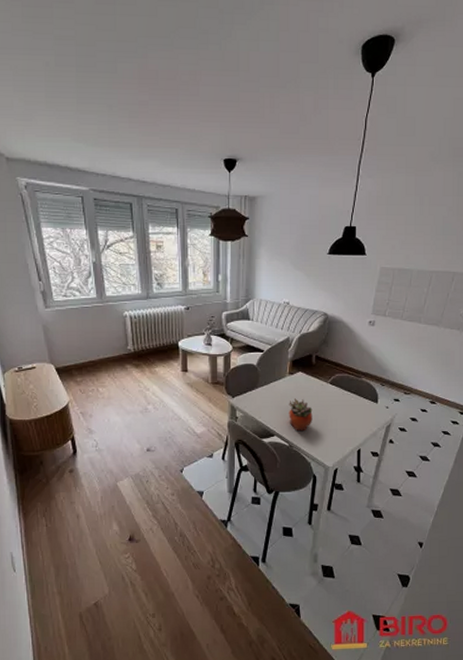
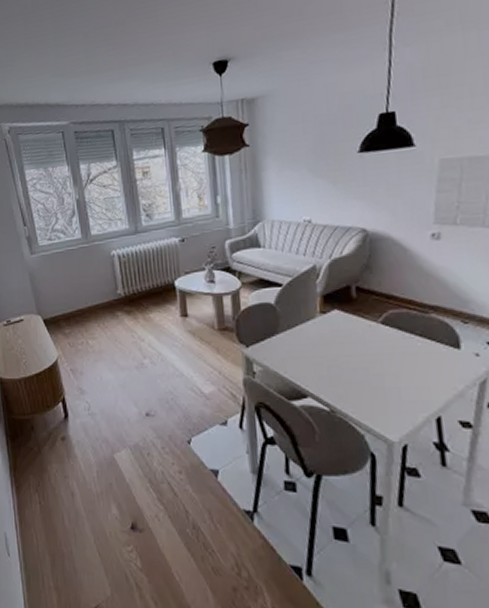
succulent planter: present [289,398,313,432] -> none [324,345,361,391]

